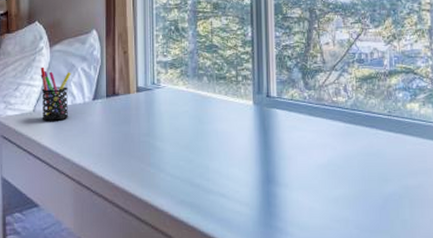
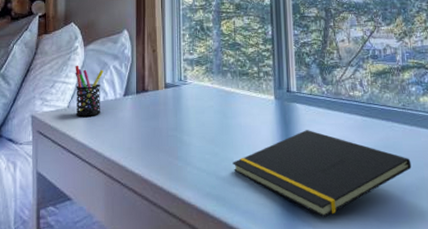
notepad: none [208,136,395,227] -> present [233,130,412,218]

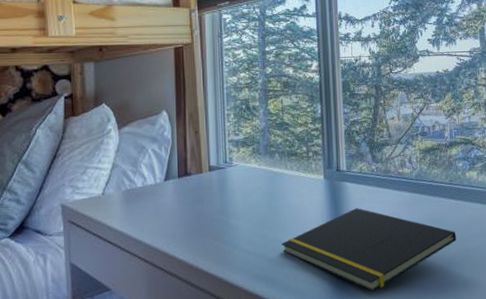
pen holder: present [75,65,104,117] -> none [109,149,141,204]

